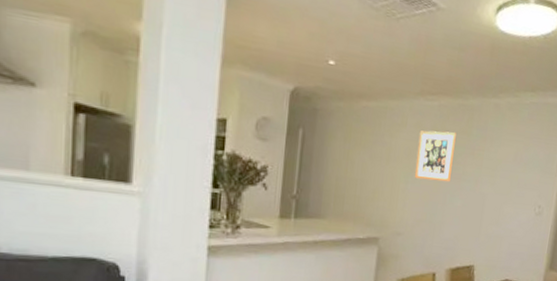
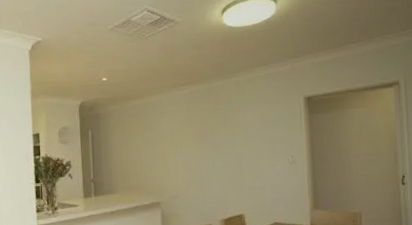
wall art: present [414,130,456,183] -> none [178,110,210,151]

